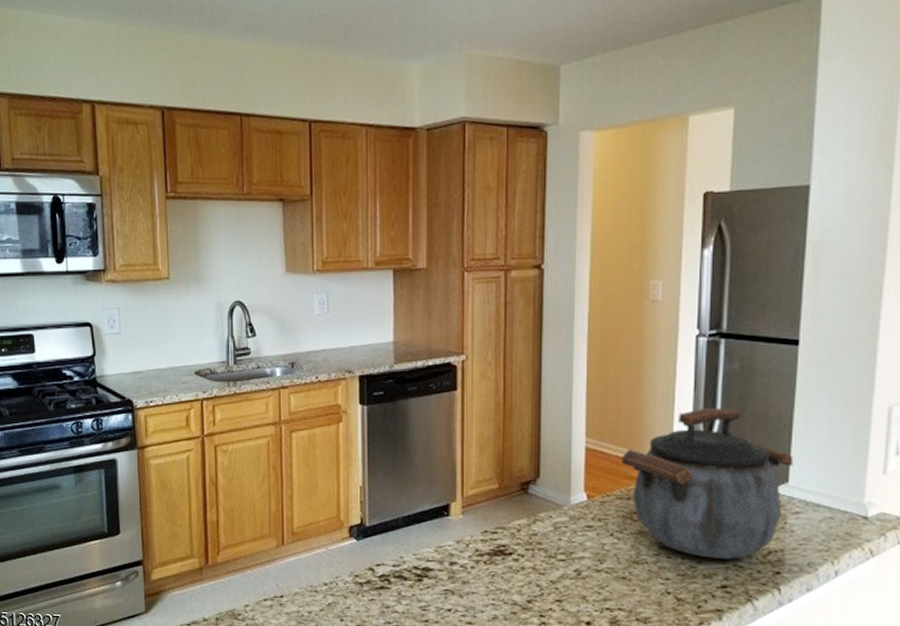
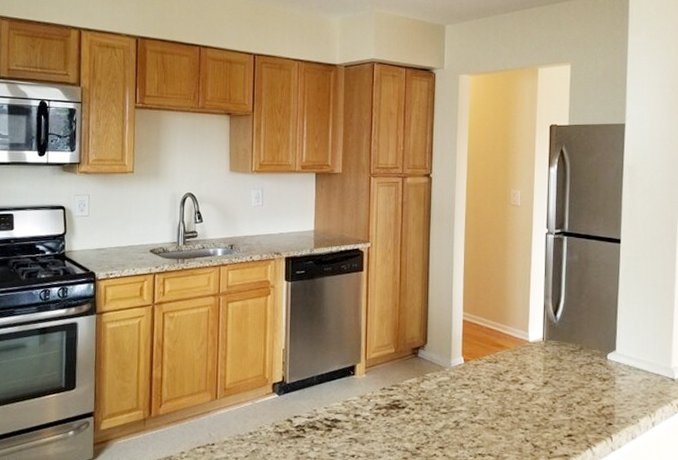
kettle: present [621,407,794,559] -> none [490,290,619,413]

